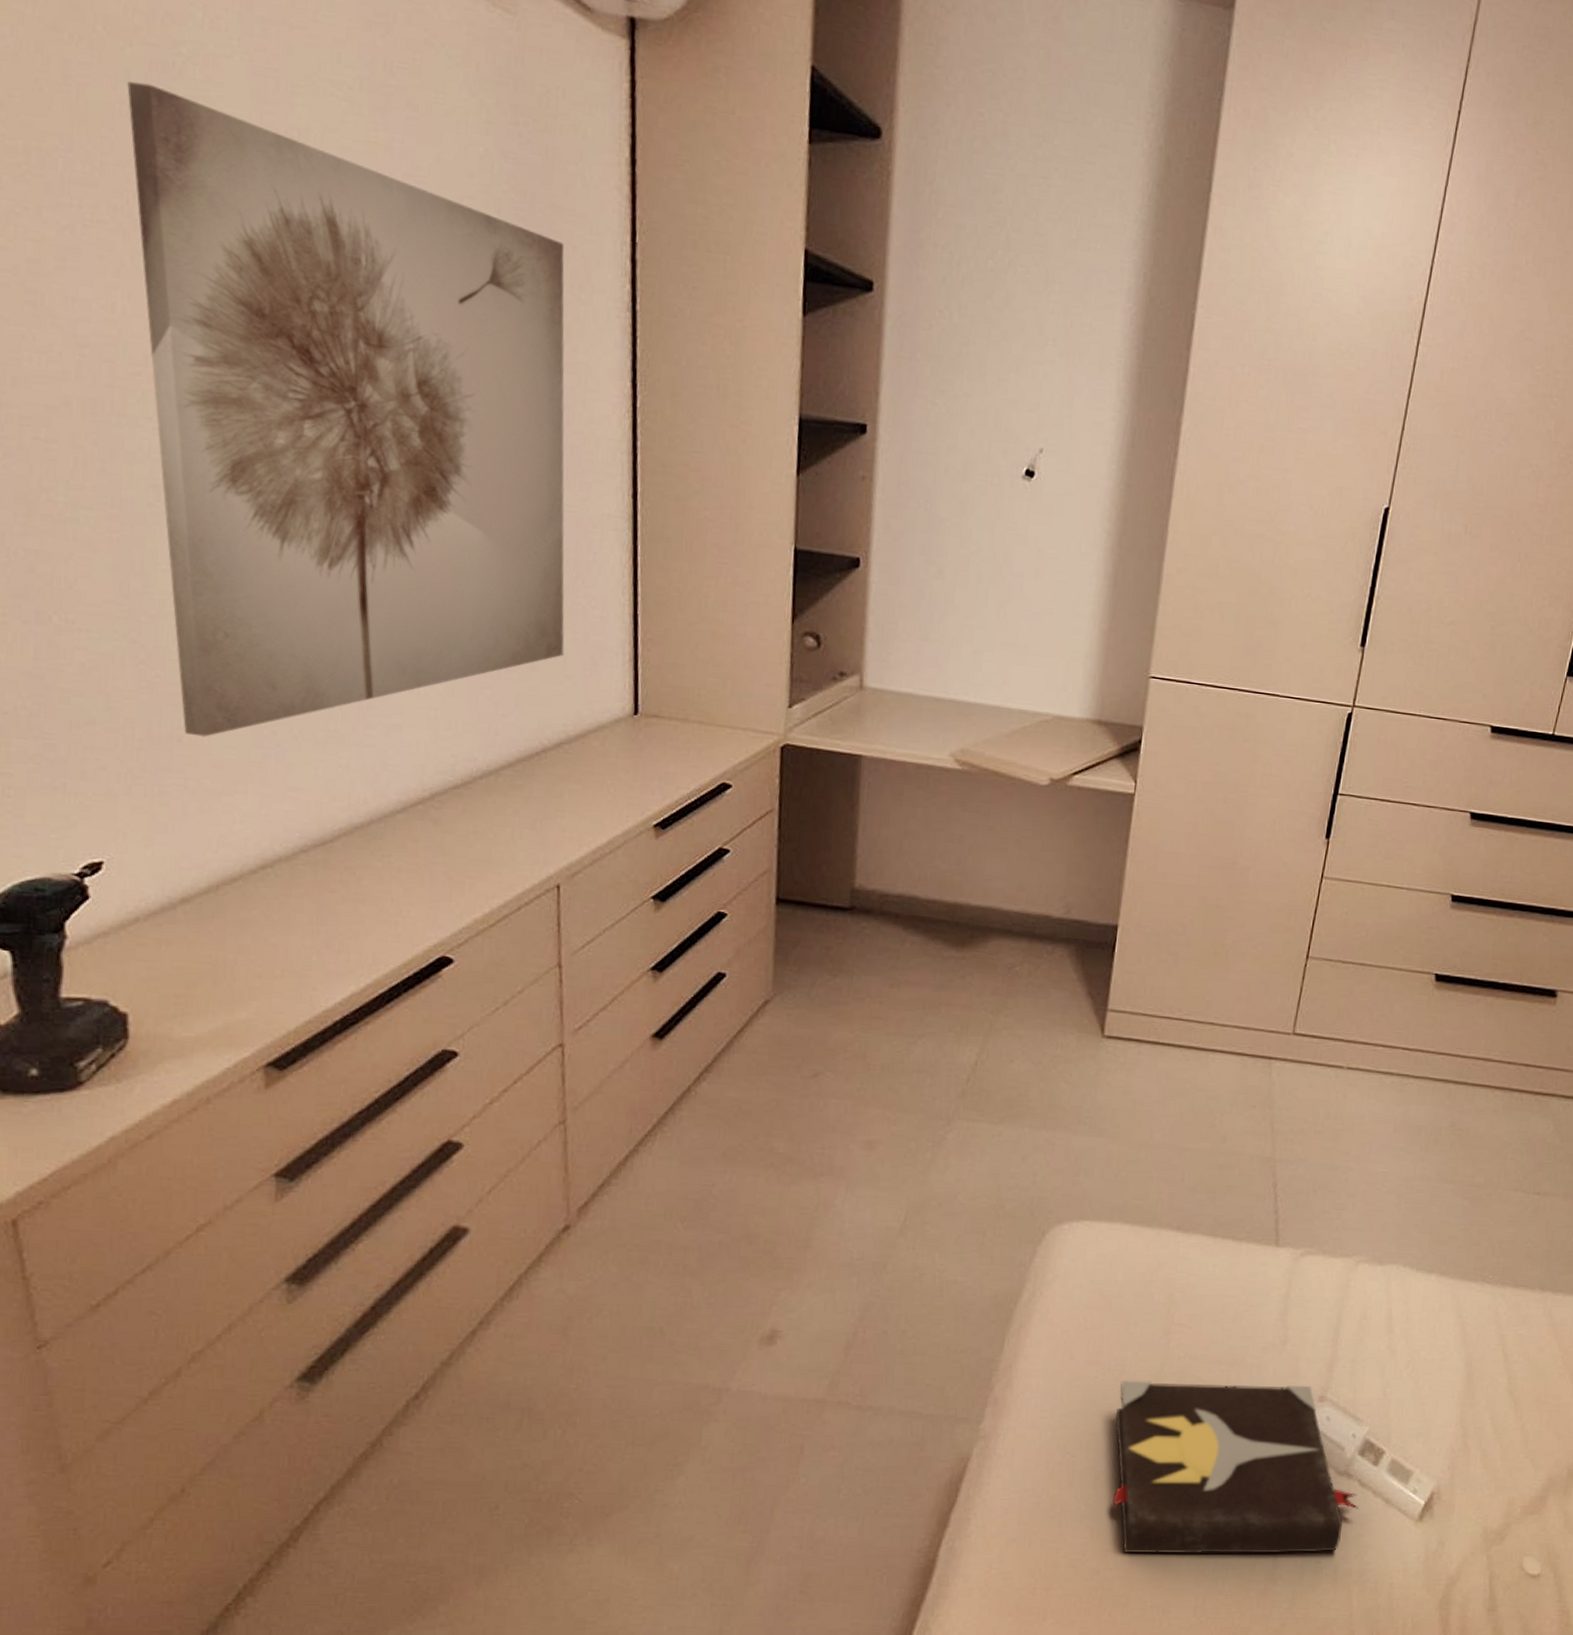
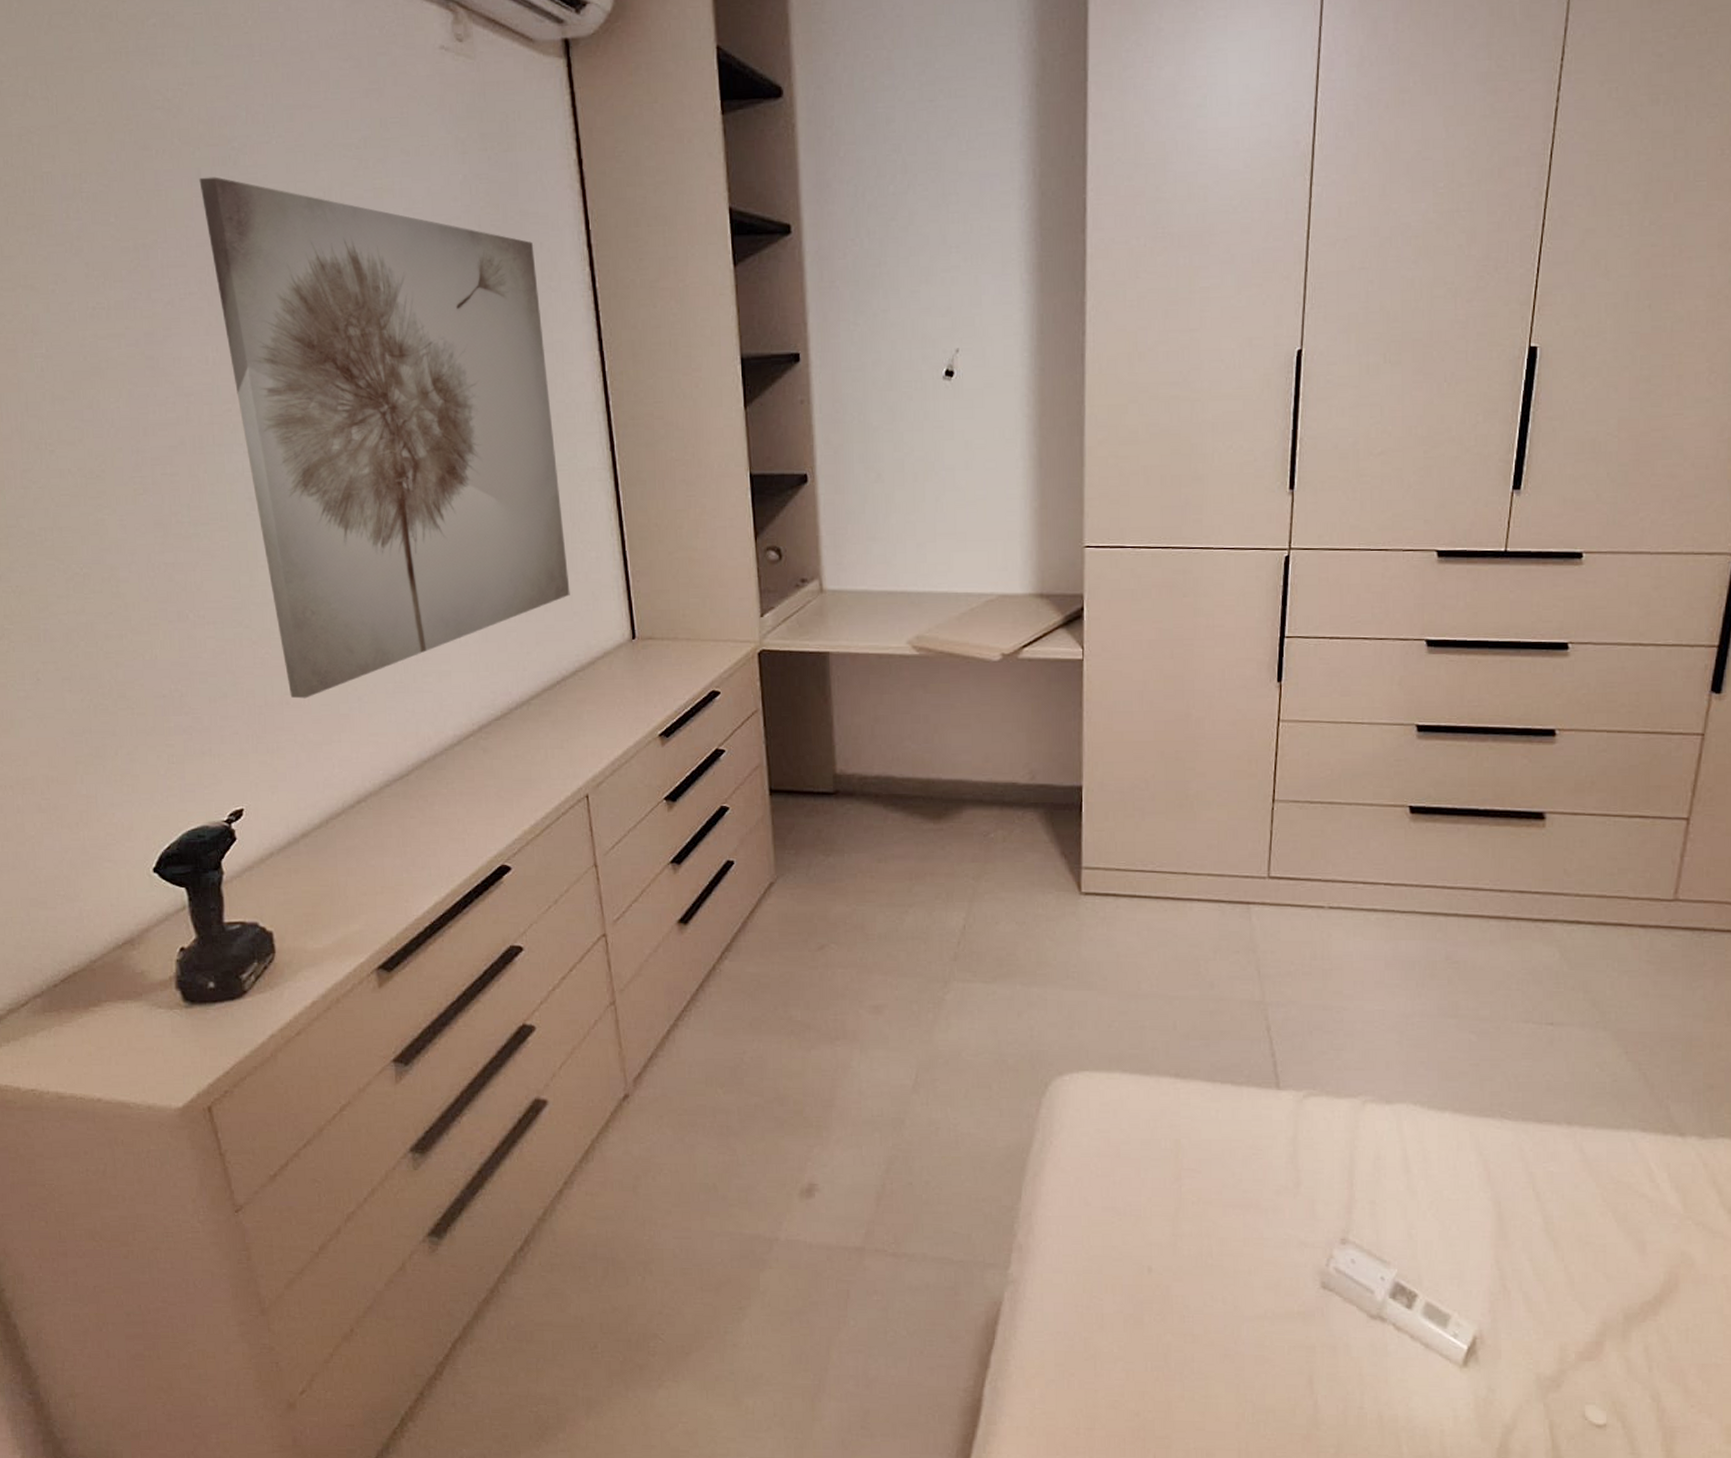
hardback book: present [1112,1380,1358,1554] -> none [1136,1225,1396,1399]

